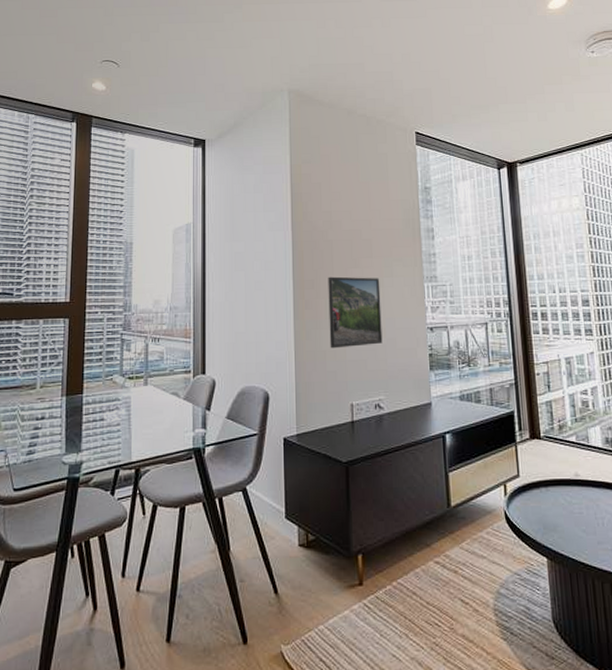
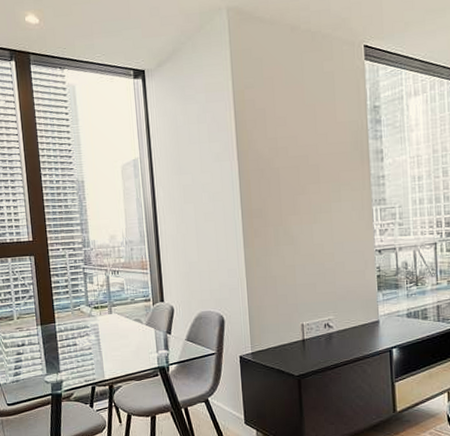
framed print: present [328,276,383,349] -> none [275,203,331,274]

